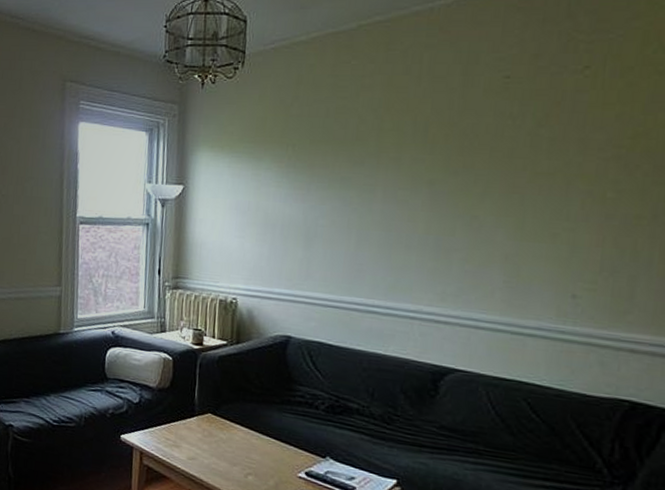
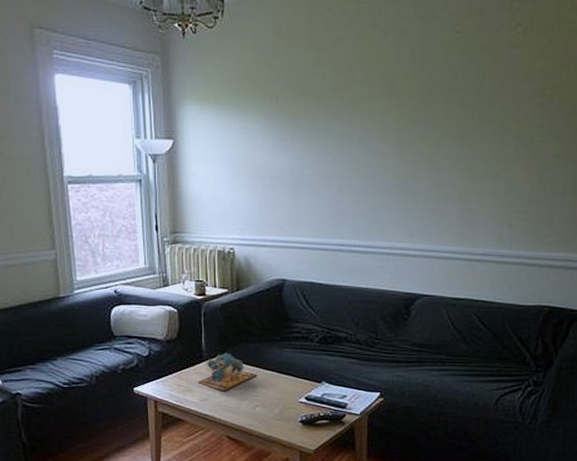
succulent plant: none [187,410,253,453] -> present [198,353,258,392]

